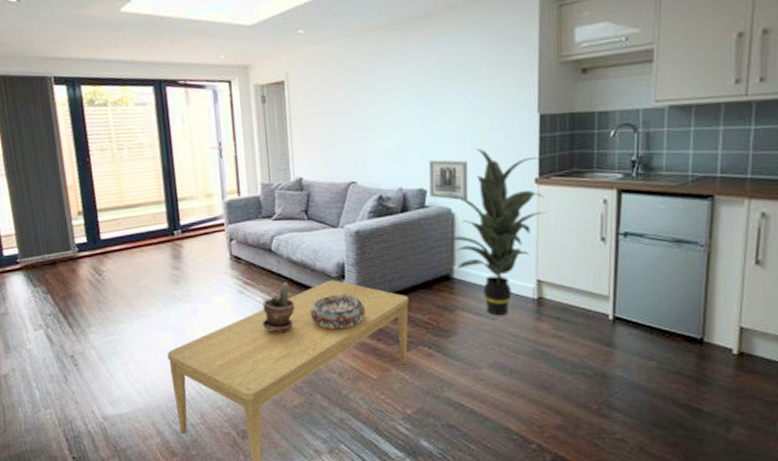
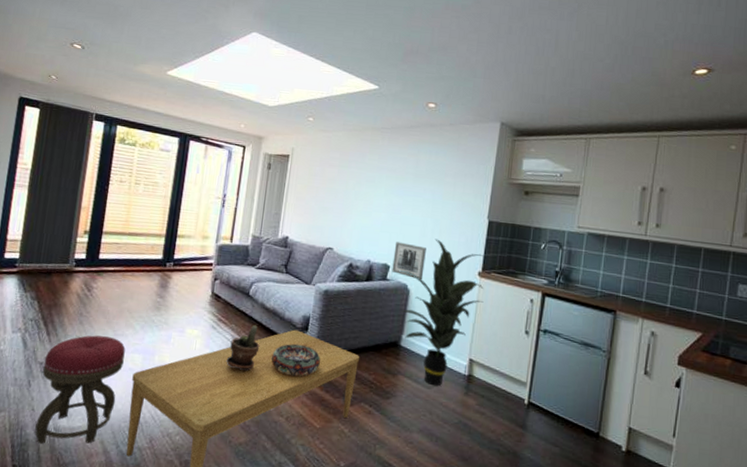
stool: none [74,319,157,434] -> present [35,335,125,444]

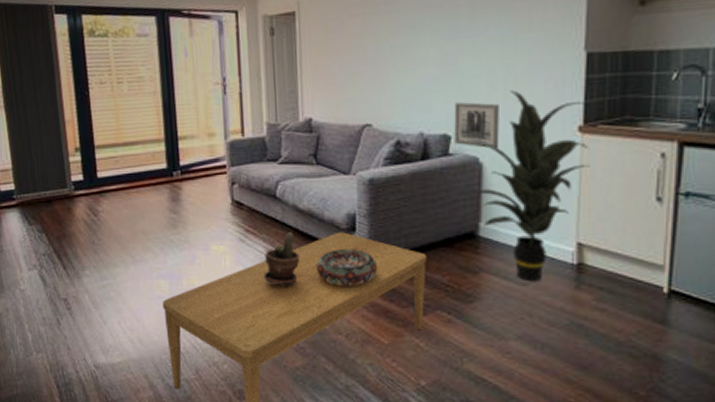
stool: present [35,335,125,444] -> none [67,264,151,382]

